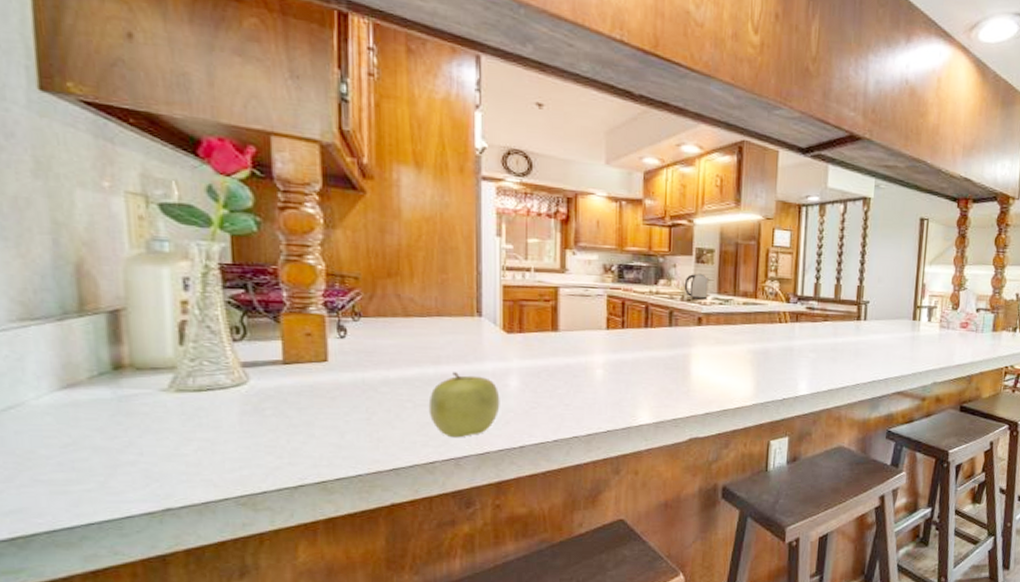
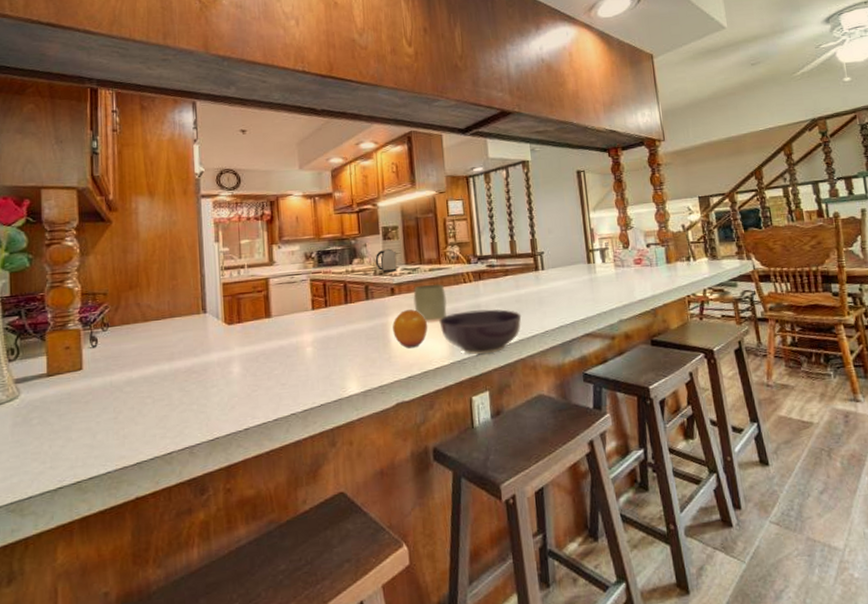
fruit: present [428,372,500,438] -> none [165,366,226,428]
fruit: none [695,343,734,384] -> present [393,309,428,349]
mug: none [721,318,758,360] -> present [413,283,448,323]
bowl: none [746,353,835,399] -> present [439,309,522,354]

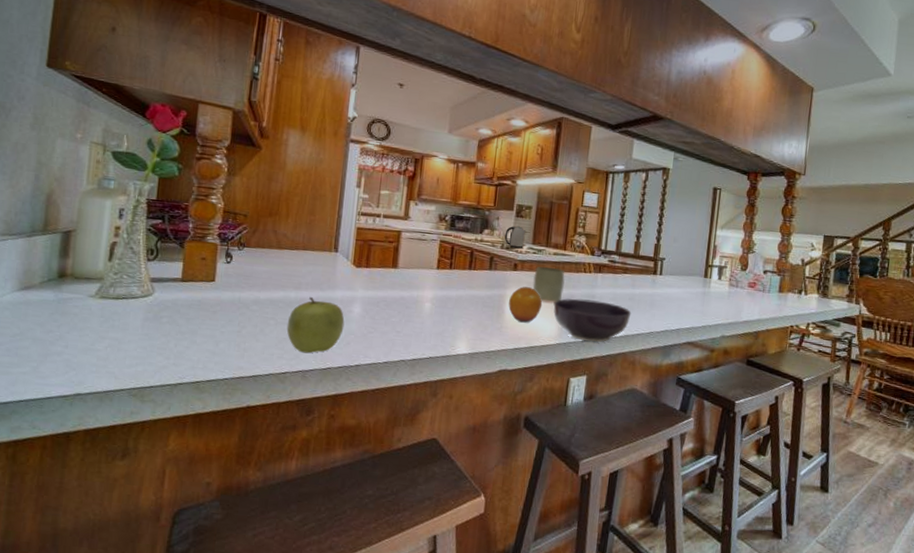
fruit: none [165,366,226,428] -> present [286,297,345,354]

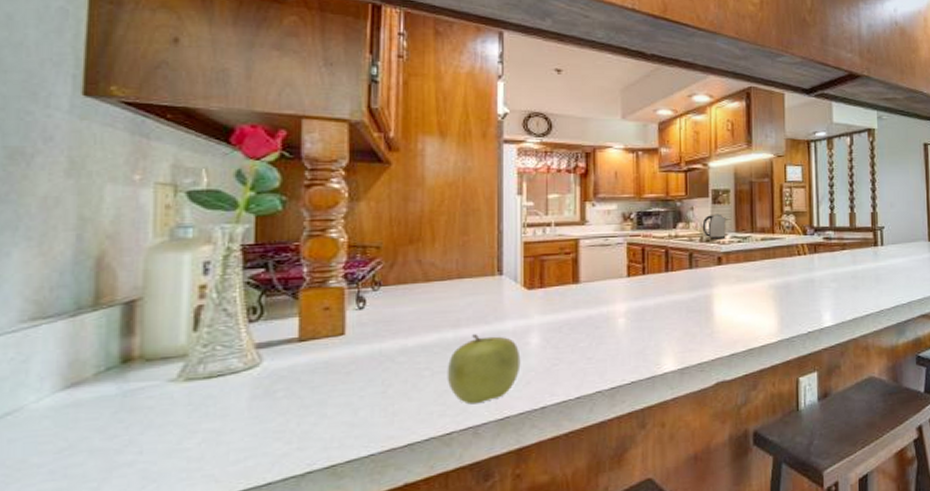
fruit: present [508,286,543,323] -> none [717,281,756,323]
mug: present [532,266,565,303] -> none [742,254,779,296]
bowl: present [553,298,632,342] -> none [769,284,857,332]

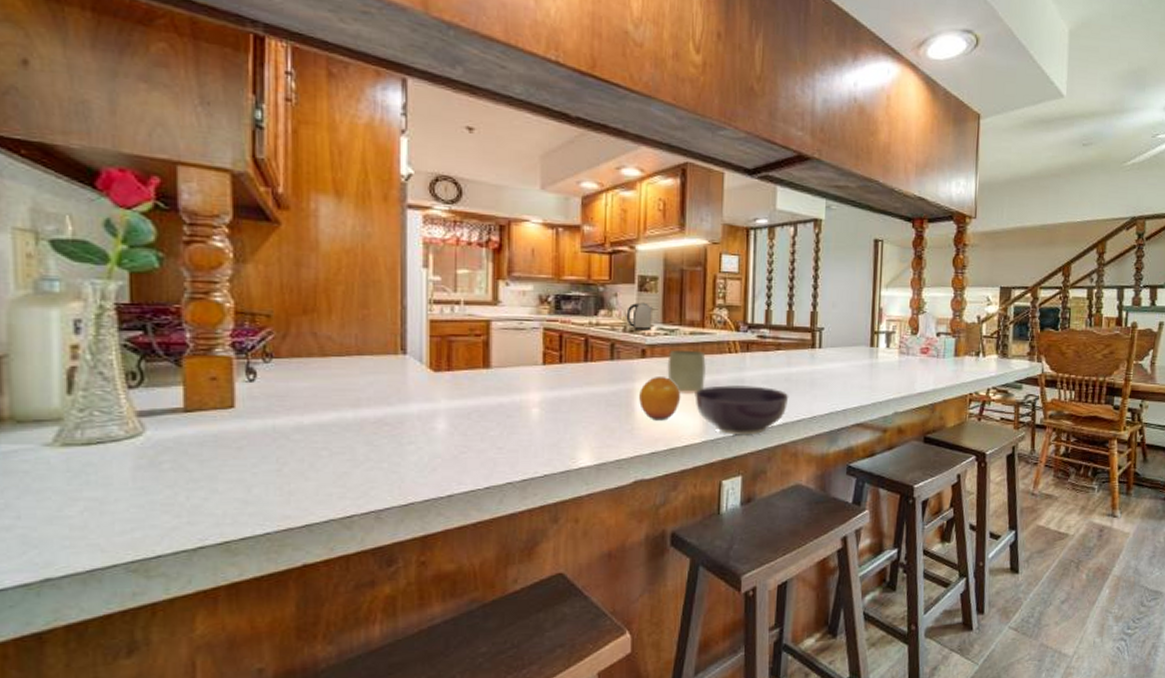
fruit: present [447,334,521,405] -> none [346,416,426,488]
fruit: none [717,281,756,323] -> present [639,377,681,421]
mug: none [742,254,779,296] -> present [667,349,707,393]
bowl: none [769,284,857,332] -> present [694,385,789,434]

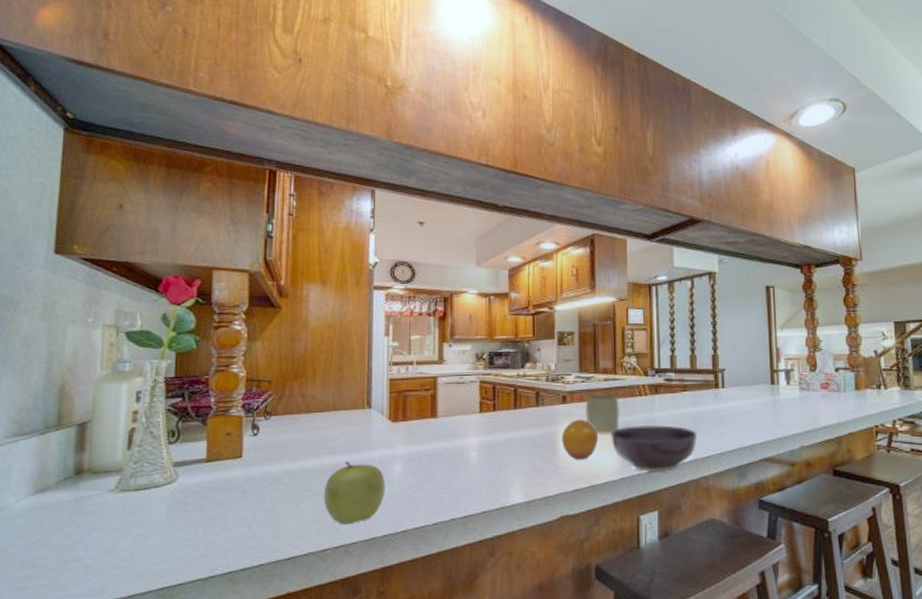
fruit: none [346,416,426,488] -> present [323,461,386,525]
kettle: present [626,302,652,331] -> none [548,354,570,379]

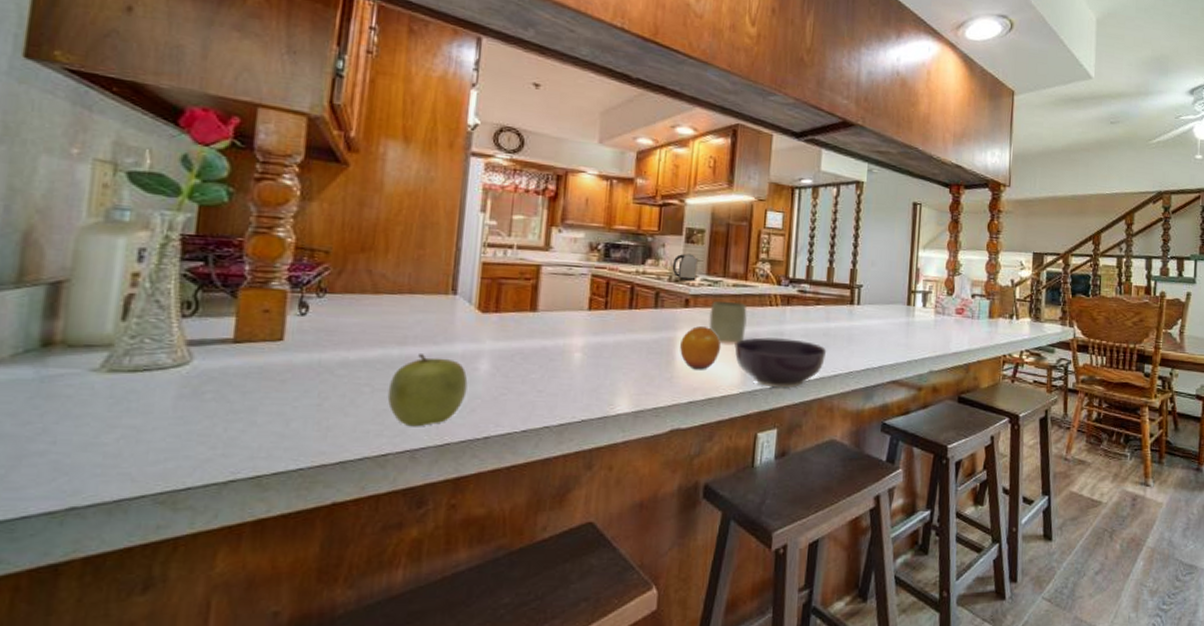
kettle: none [548,354,570,379] -> present [672,253,698,281]

